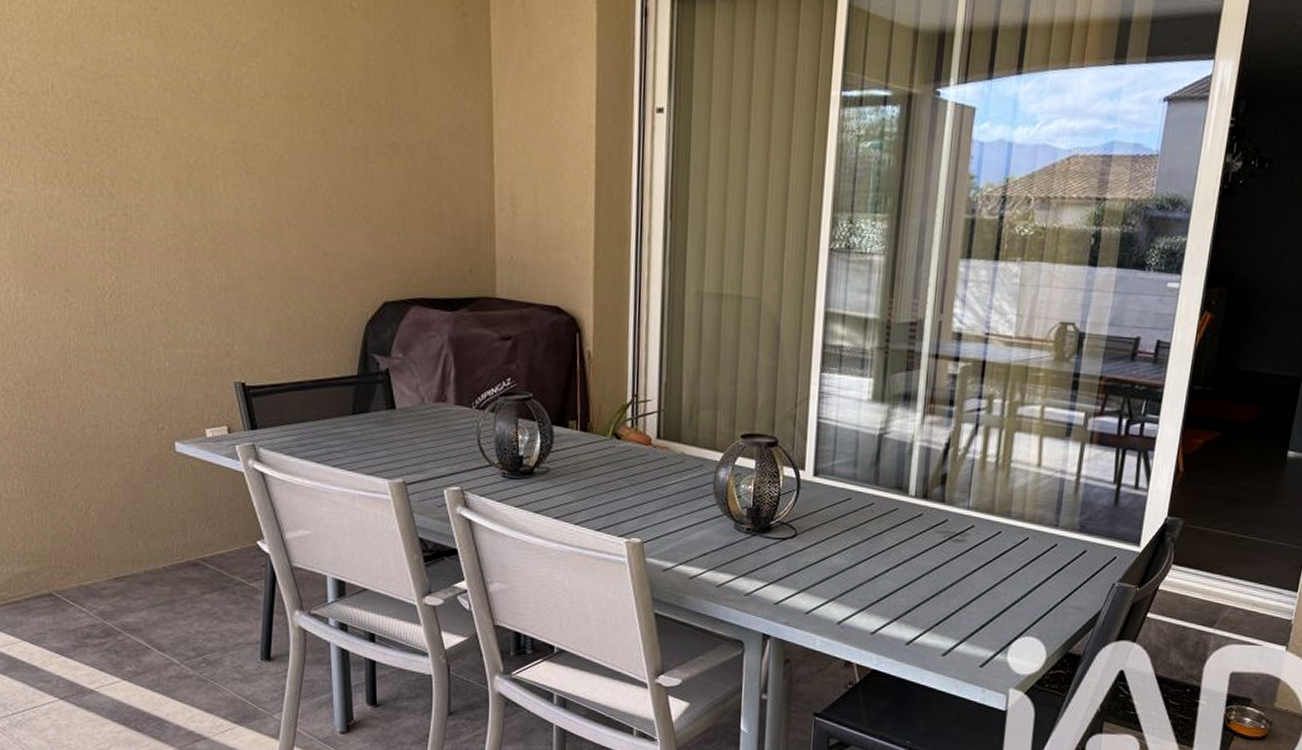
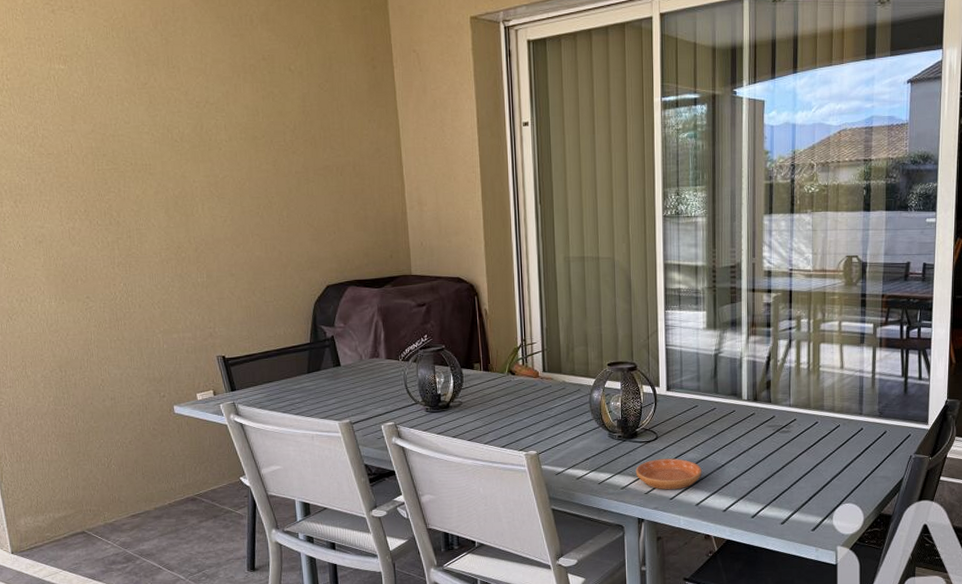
saucer: none [765,561,849,602] -> present [635,458,702,490]

